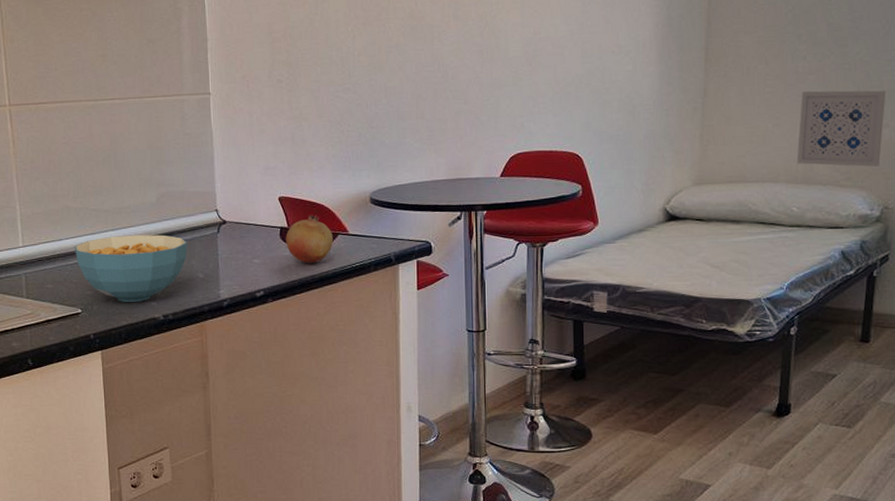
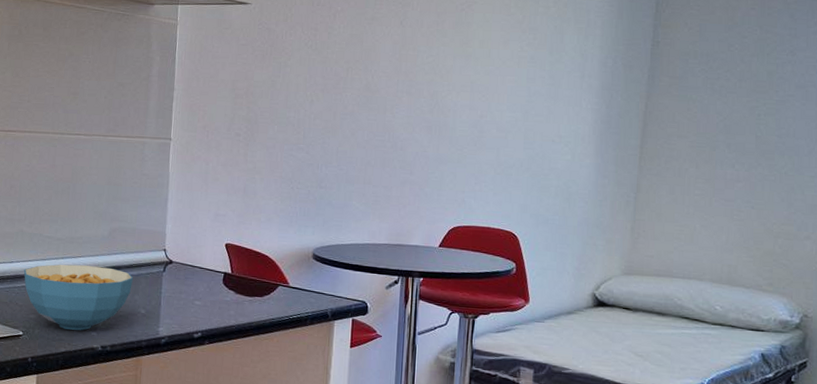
fruit: present [286,215,334,264] -> none [228,264,274,311]
wall art: present [796,90,886,167] -> none [722,196,809,276]

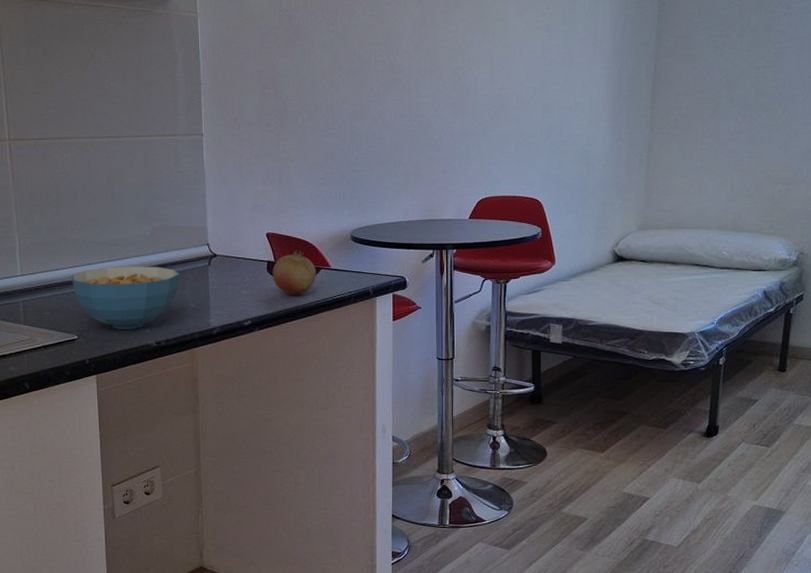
fruit: none [228,264,274,311] -> present [272,250,317,296]

